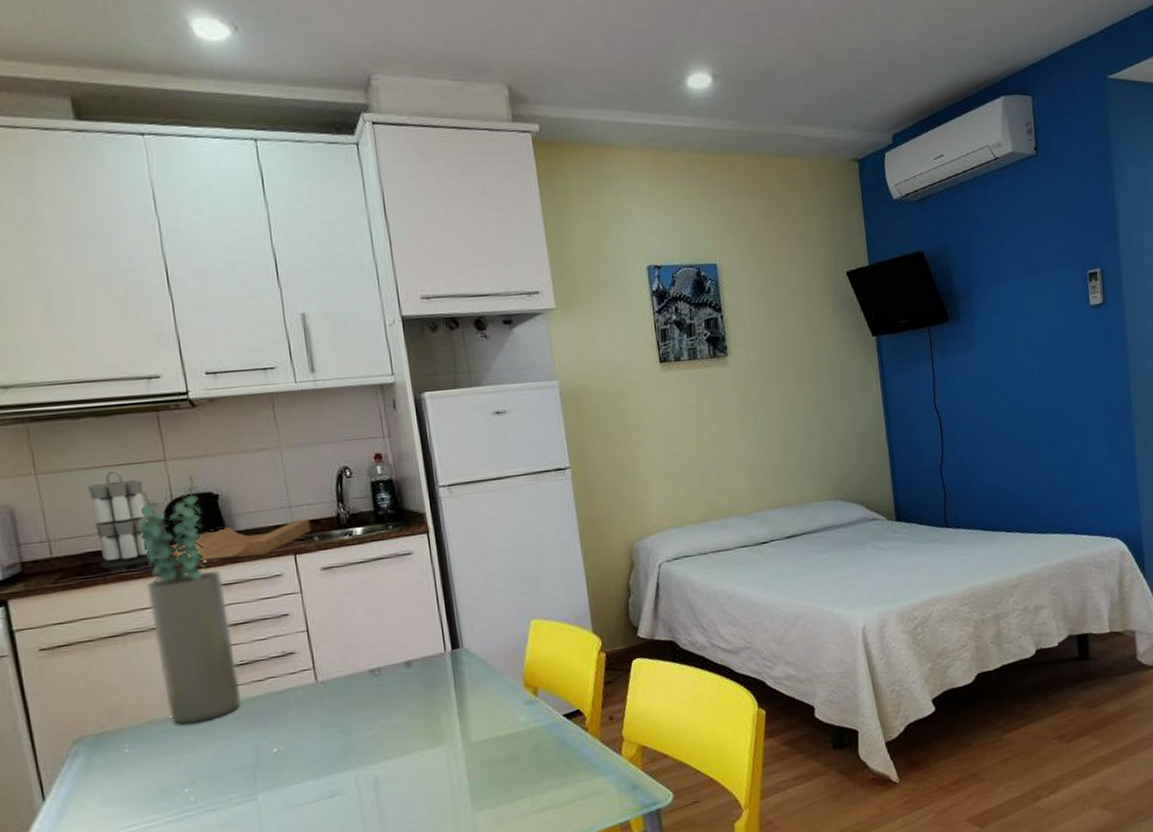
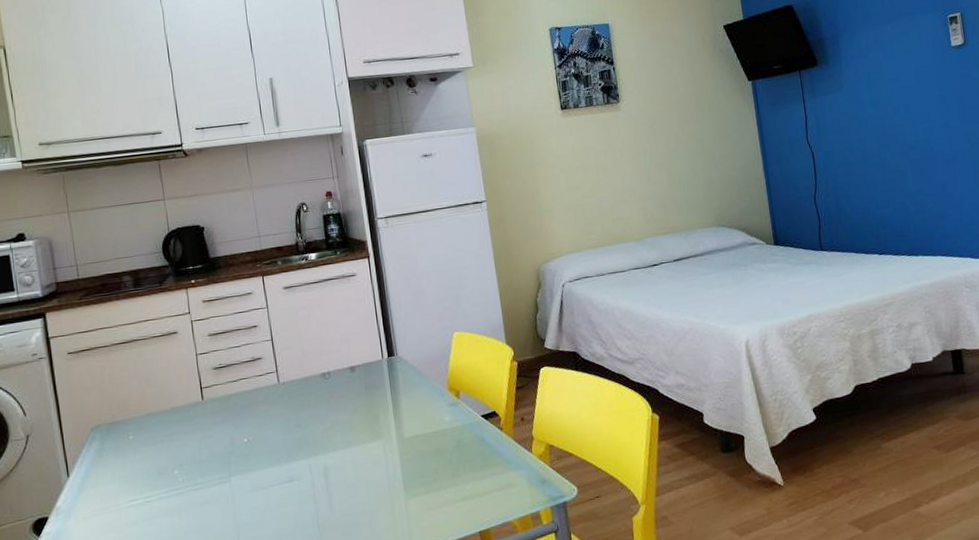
spice rack: present [88,470,152,569] -> none [107,208,153,288]
vase: present [139,475,241,725] -> none [143,211,219,418]
cutting board: present [167,519,312,562] -> none [164,246,276,282]

